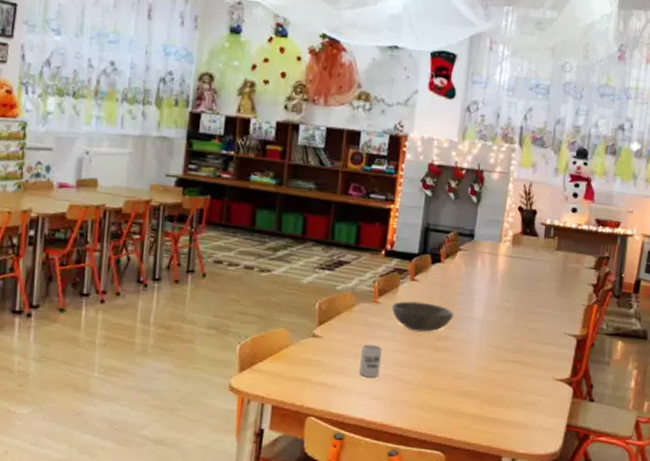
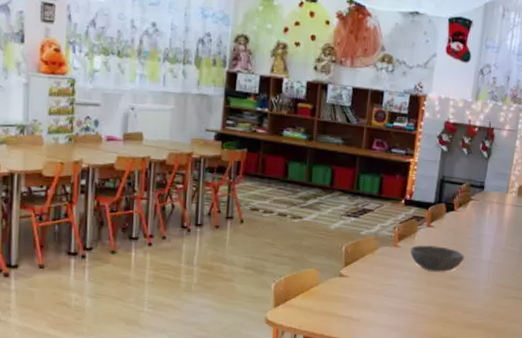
cup: present [358,344,382,378] -> none [380,283,401,312]

